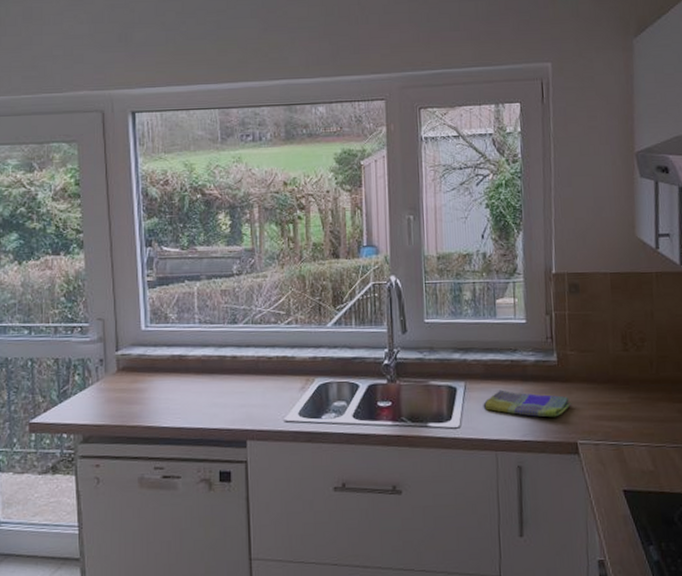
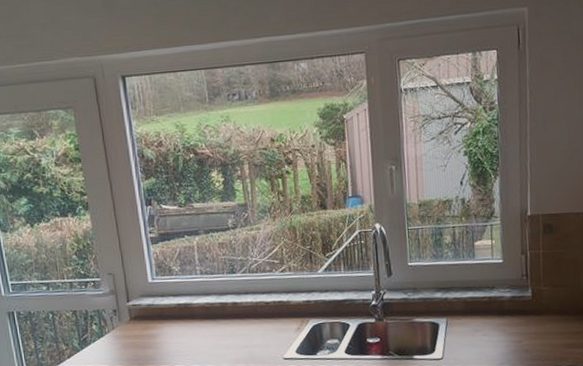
dish towel: present [483,389,572,418] -> none [463,324,545,347]

